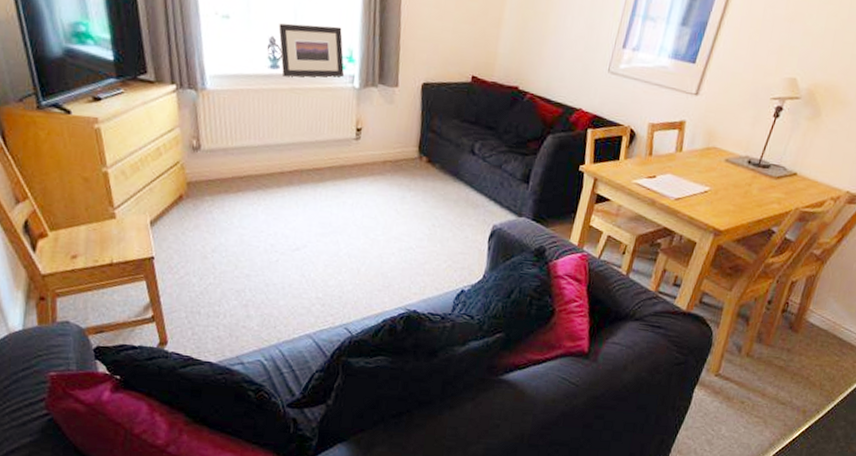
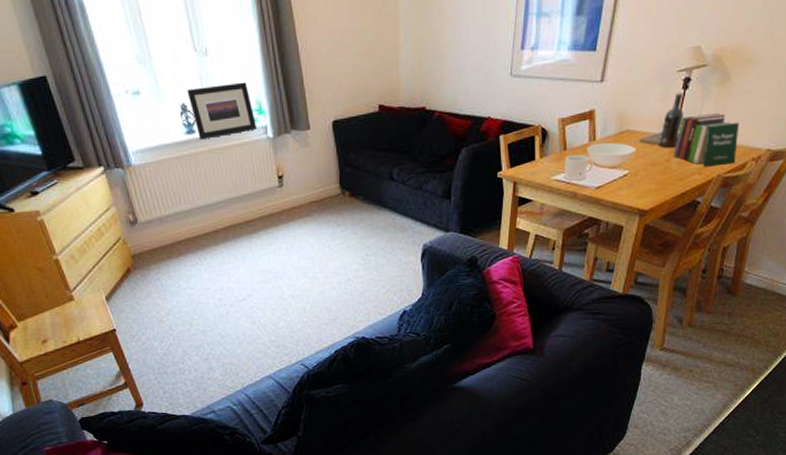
mug: none [645,161,678,189] -> present [564,155,594,181]
bowl: none [671,154,720,183] -> present [586,142,636,168]
wine bottle: none [742,119,774,173] -> present [659,92,684,148]
books: none [755,144,823,200] -> present [673,113,739,167]

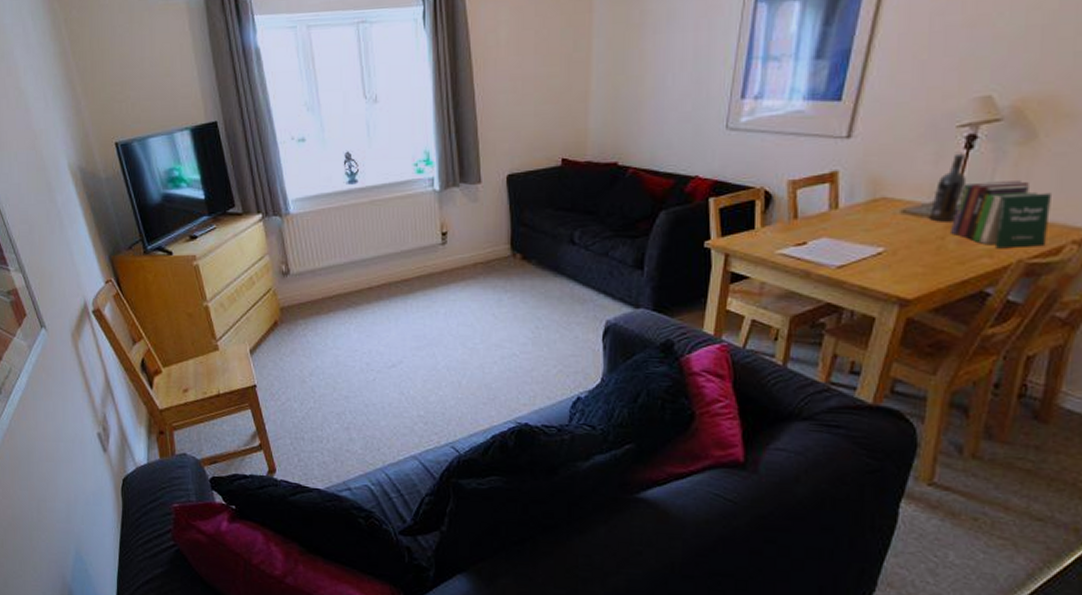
picture frame: present [187,82,258,140] -> none [353,131,424,190]
mug: present [564,155,594,181] -> none [793,225,836,257]
bowl: present [586,142,636,168] -> none [825,211,896,243]

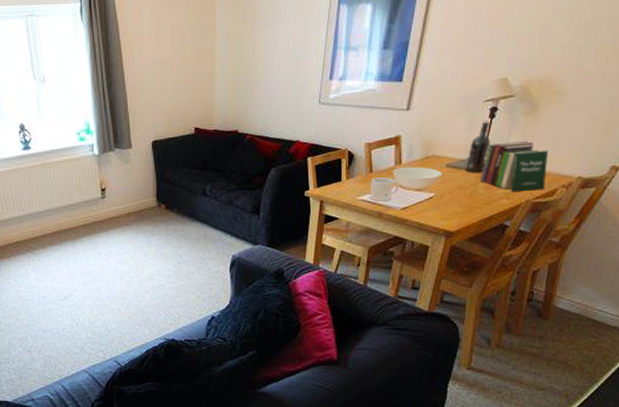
mug: none [793,225,836,257] -> present [370,177,400,202]
bowl: none [825,211,896,243] -> present [392,166,442,190]

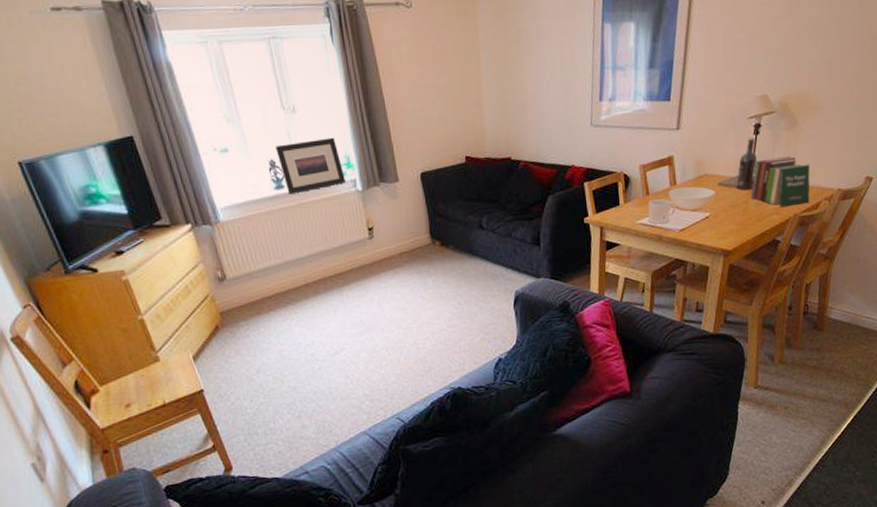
picture frame: none [25,106,85,155] -> present [275,137,347,195]

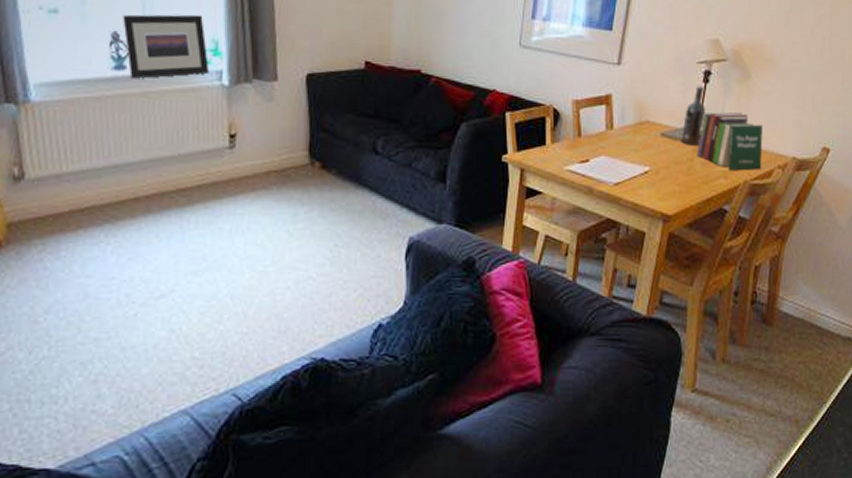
mug: present [648,199,677,225] -> none [578,143,612,174]
bowl: present [668,186,716,211] -> none [603,132,657,162]

